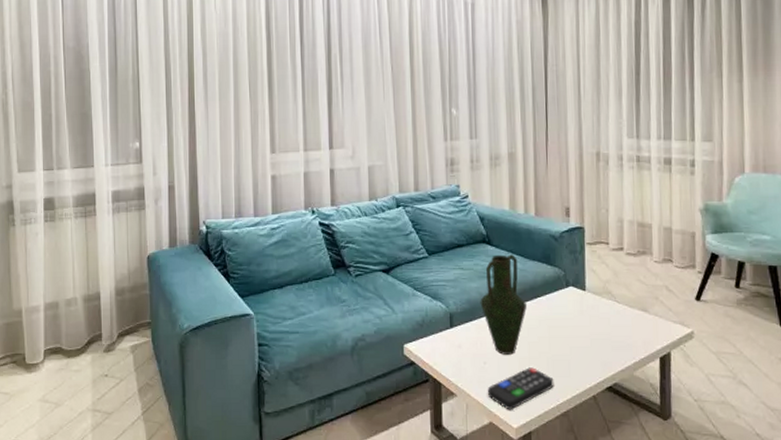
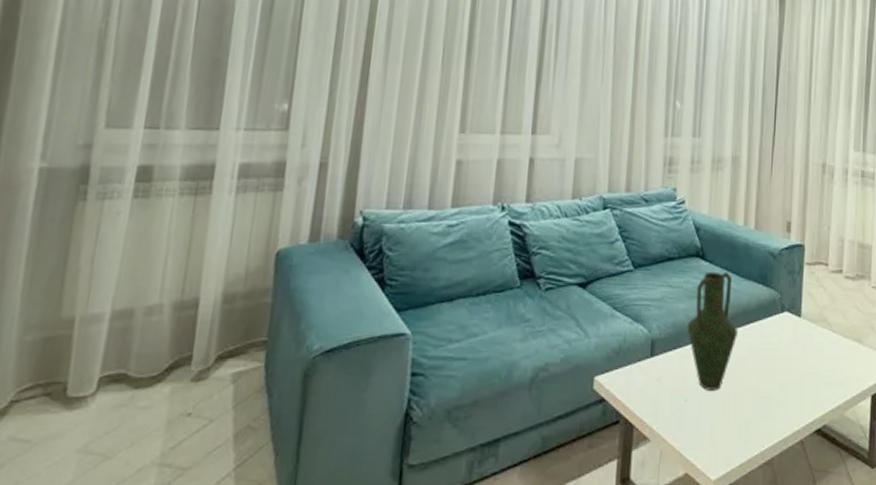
remote control: present [487,367,554,410] -> none [685,406,760,459]

